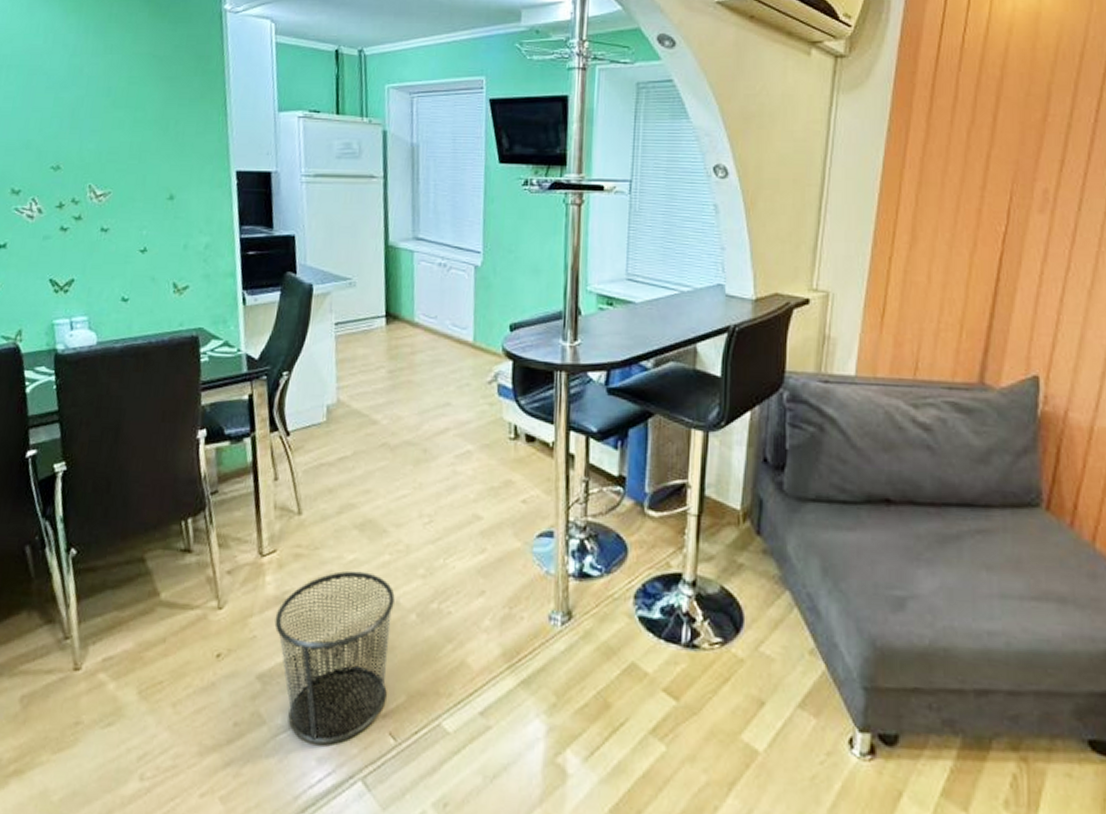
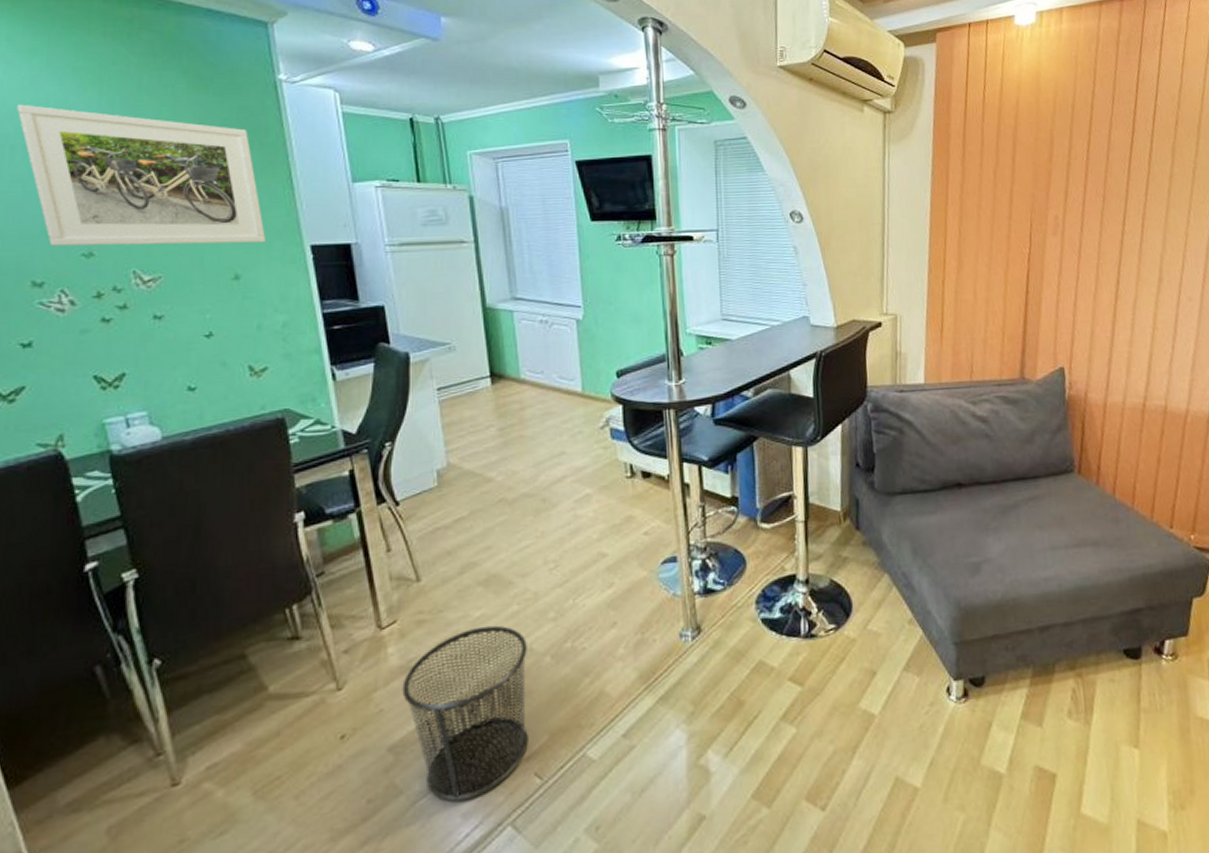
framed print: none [15,28,199,166] -> present [17,104,267,246]

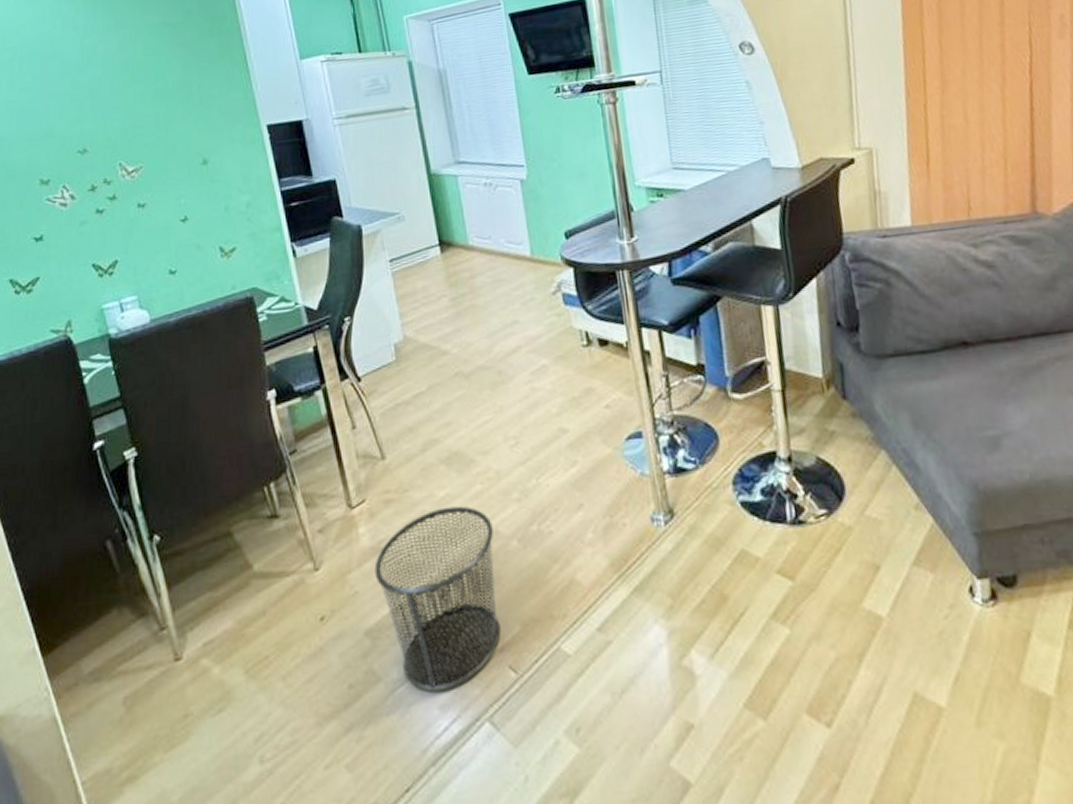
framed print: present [17,104,267,246] -> none [22,18,228,146]

